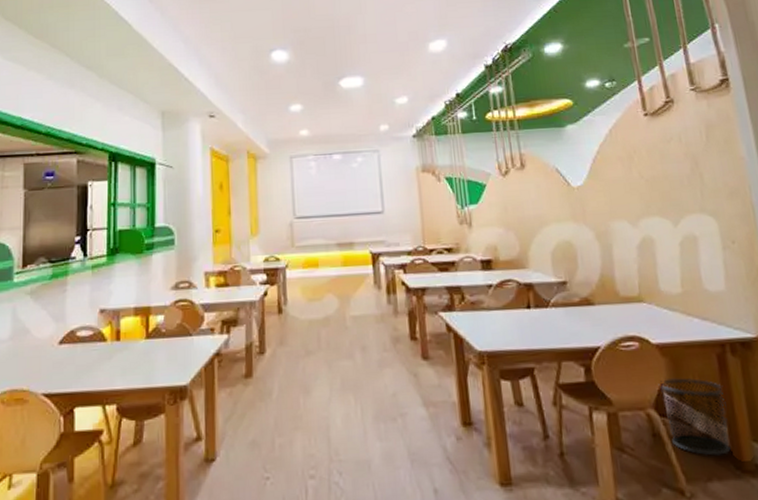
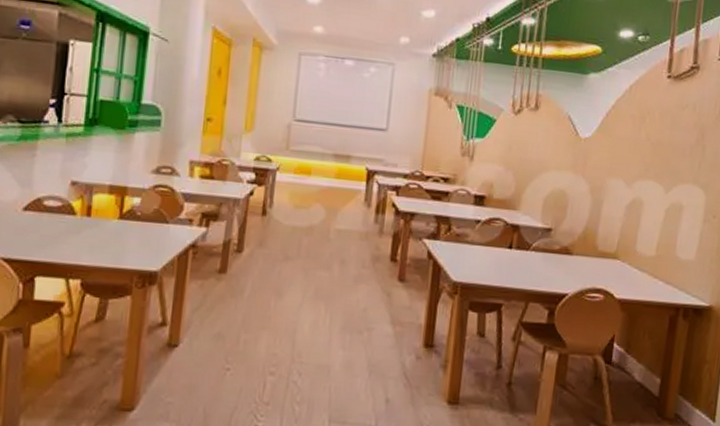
waste bin: present [658,378,731,456] -> none [610,331,667,403]

